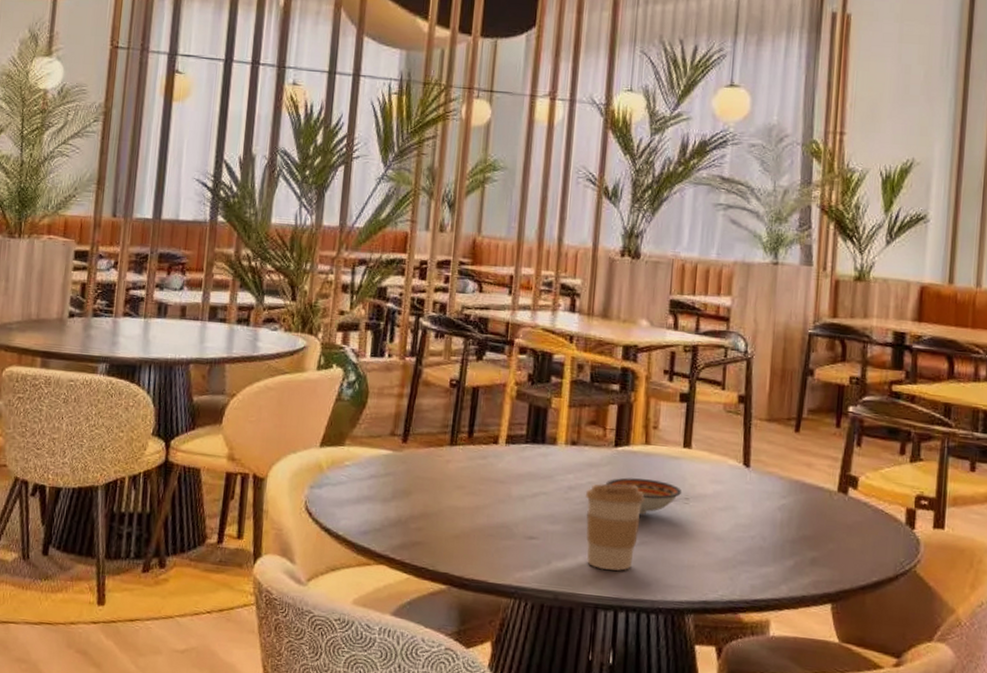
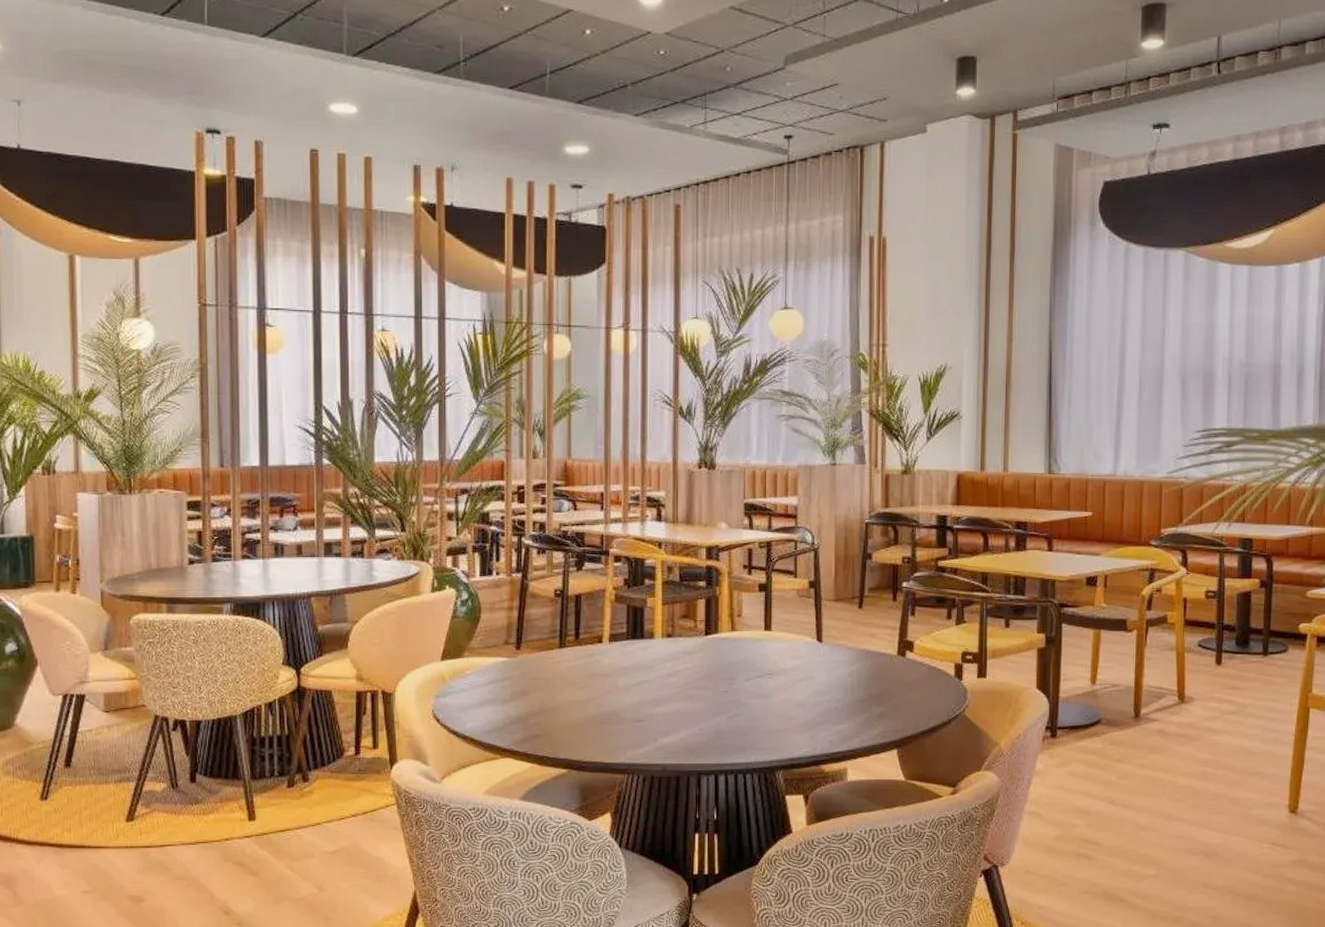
coffee cup: present [585,483,645,571] -> none [682,666,734,742]
bowl: present [606,477,682,515] -> none [700,661,766,692]

